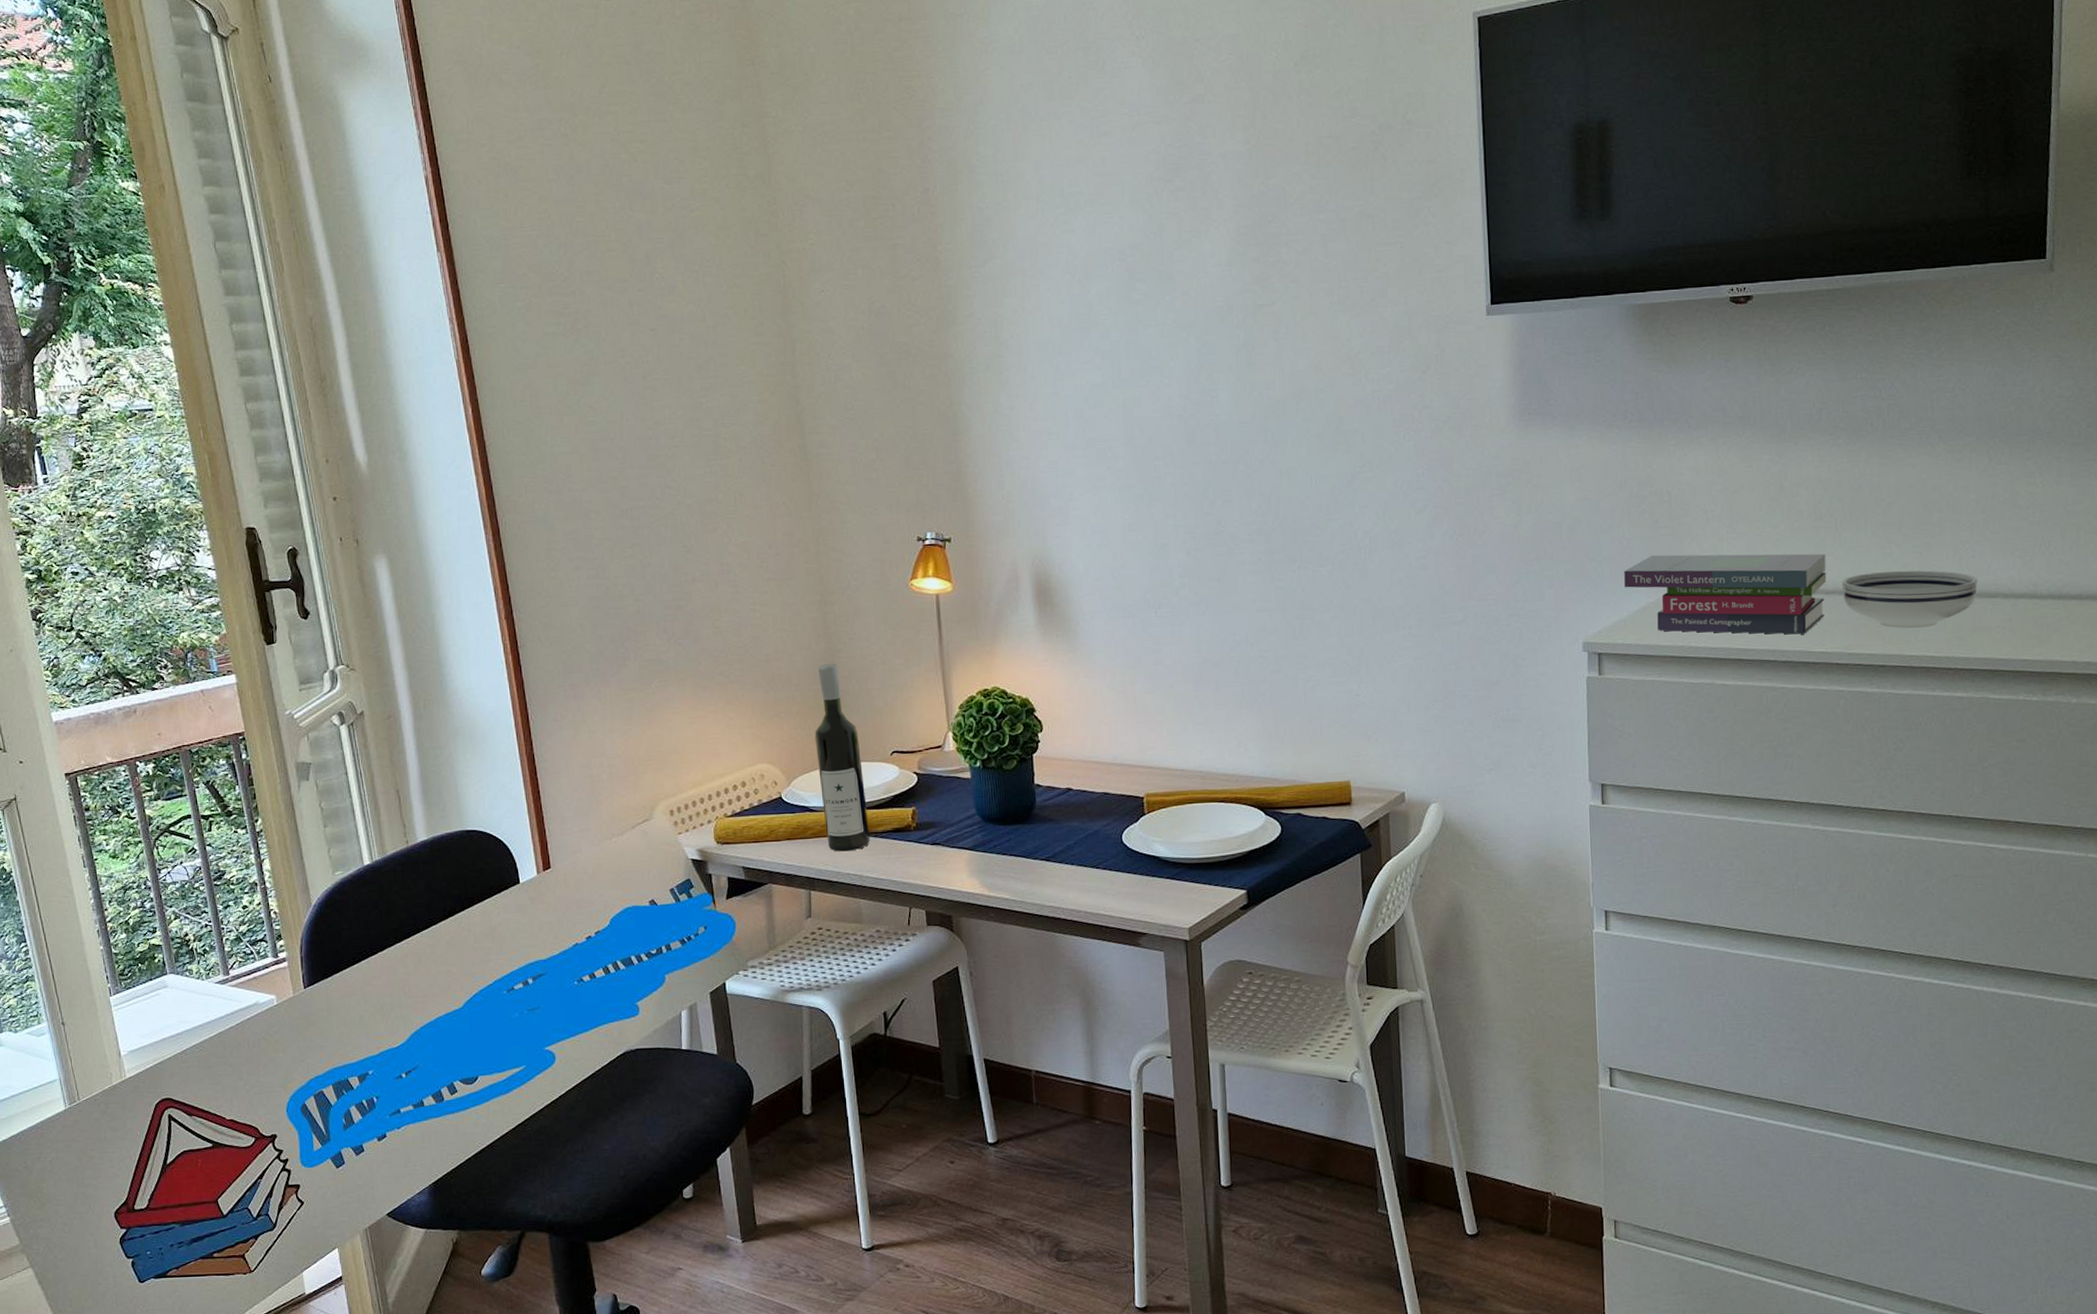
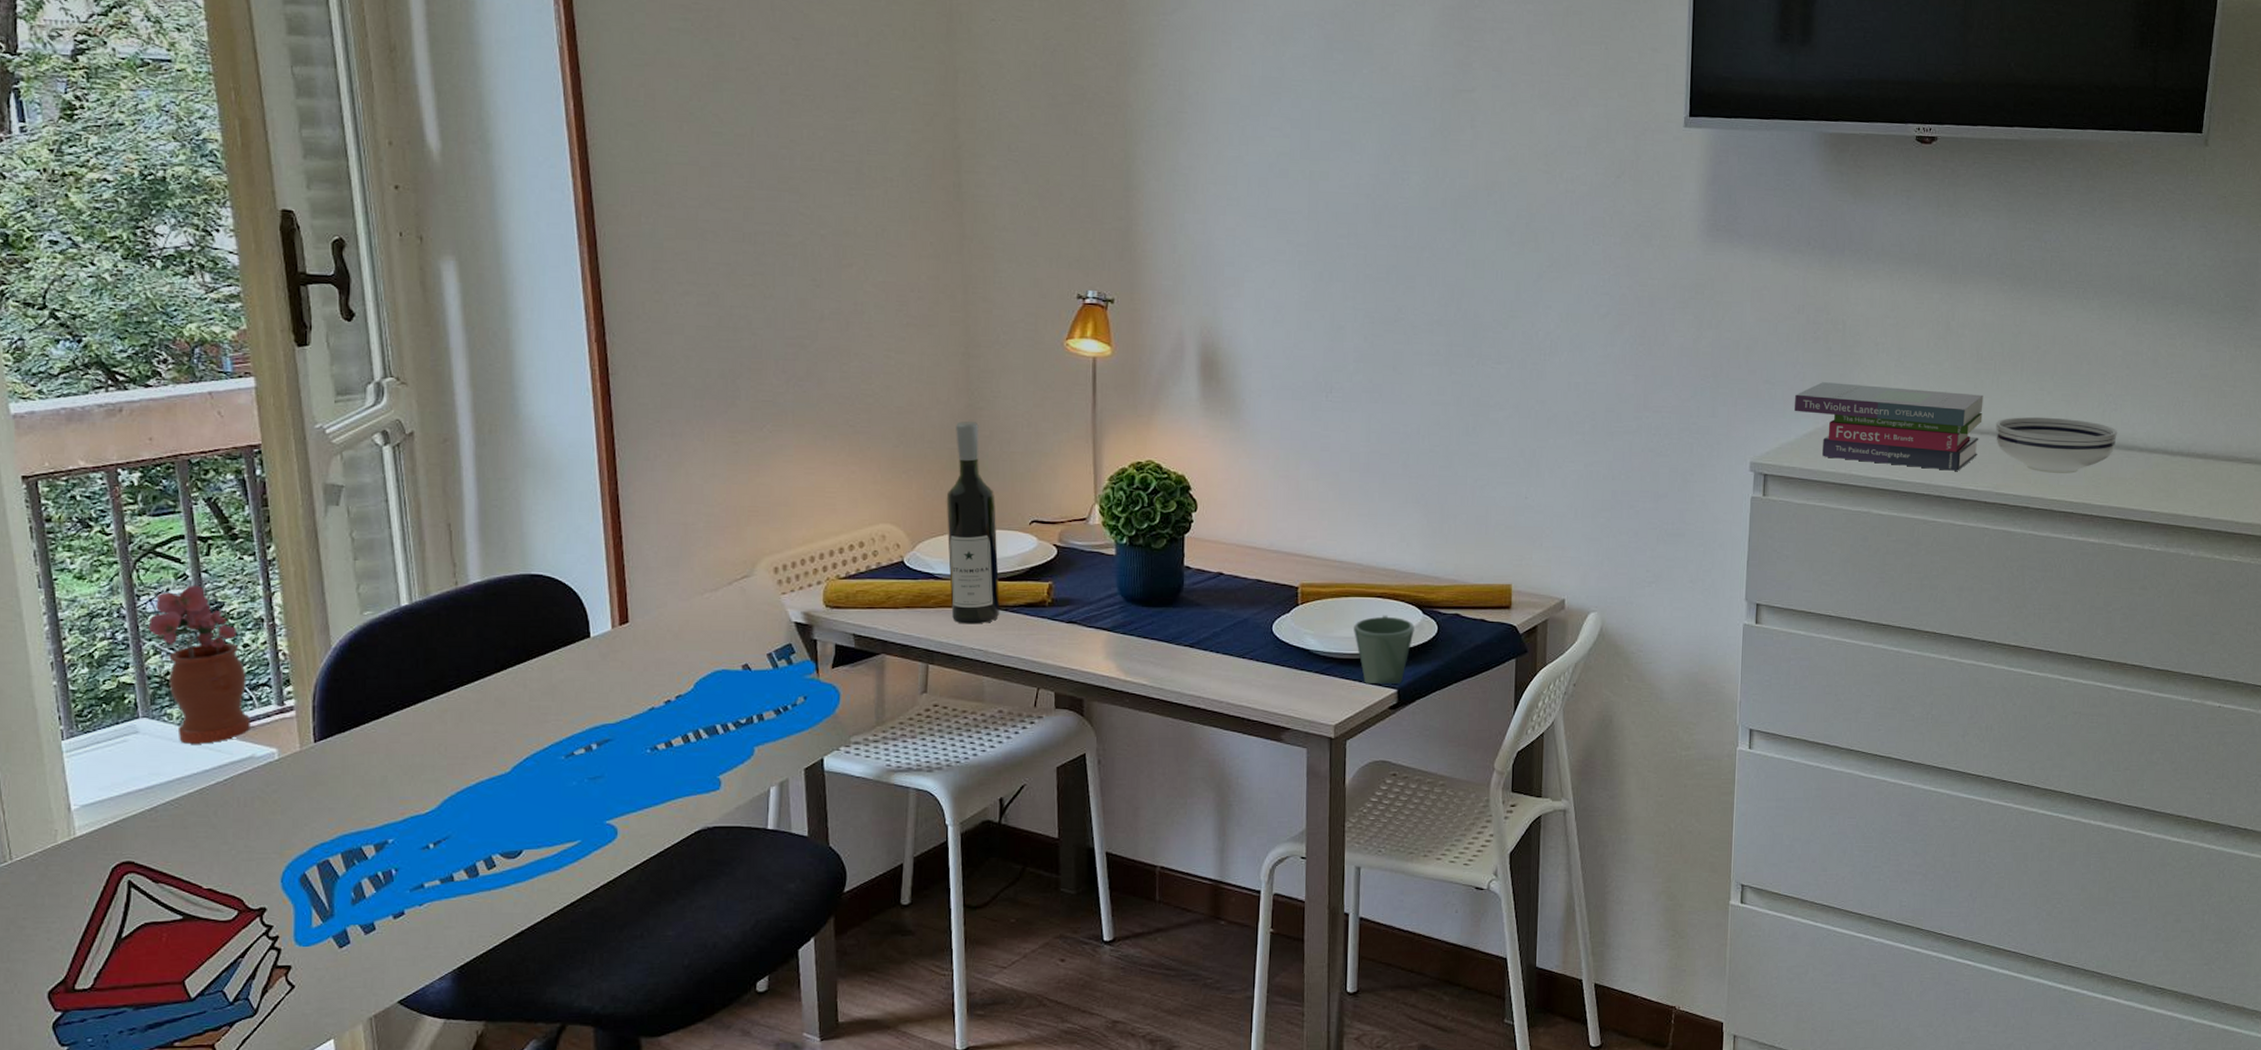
potted flower: none [168,857,254,995] -> present [148,584,252,744]
mug: none [1199,819,1259,886] -> present [1353,615,1415,684]

